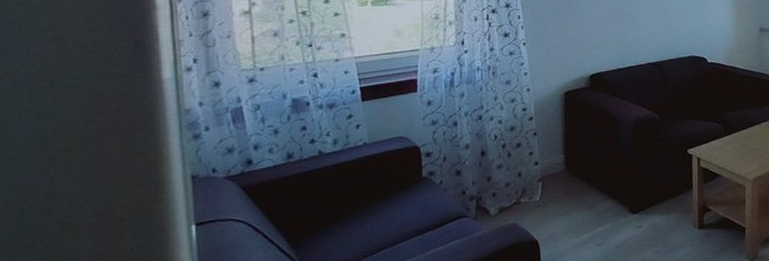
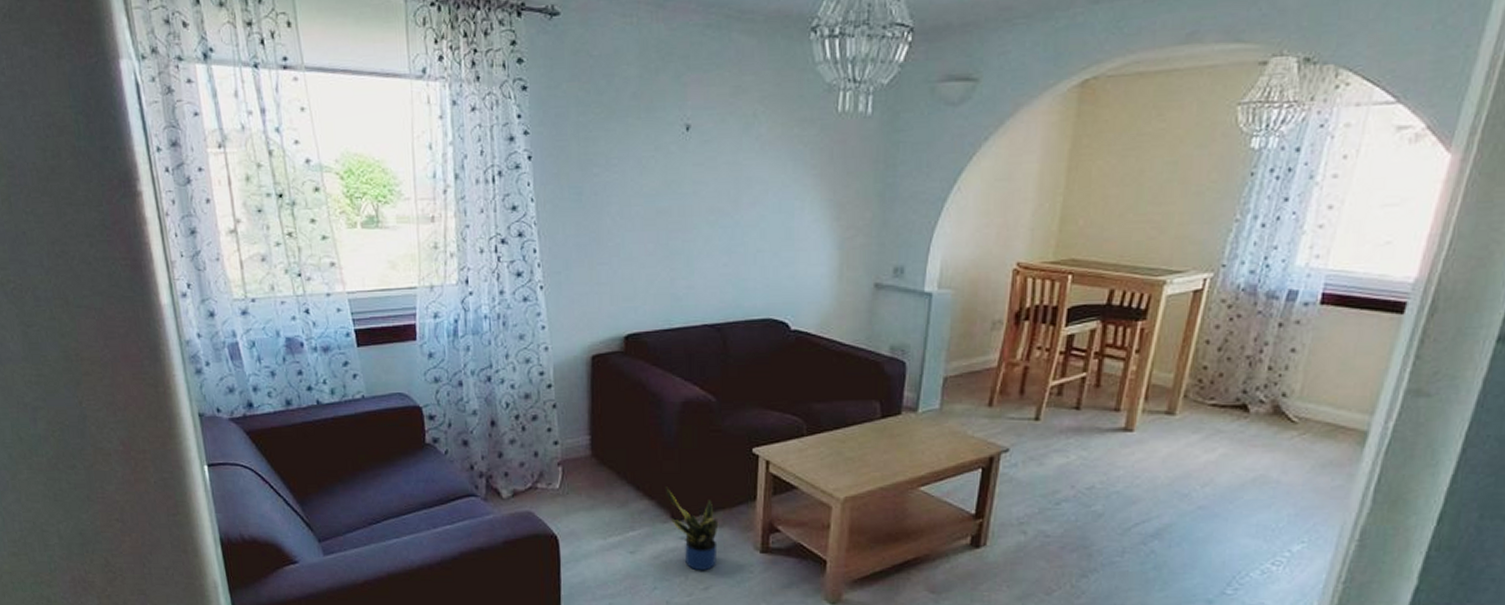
potted plant: none [624,187,666,251] -> present [664,486,719,571]

